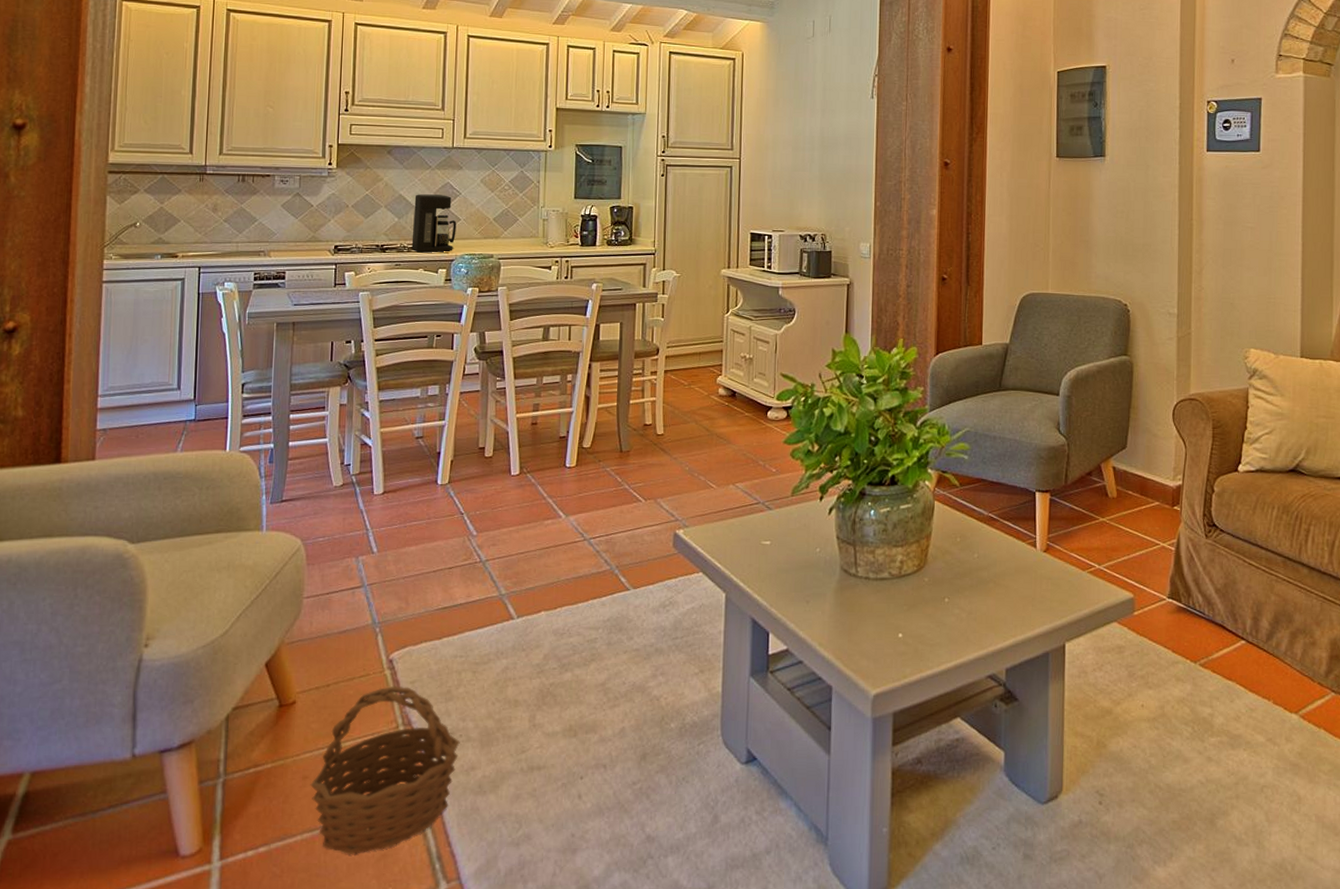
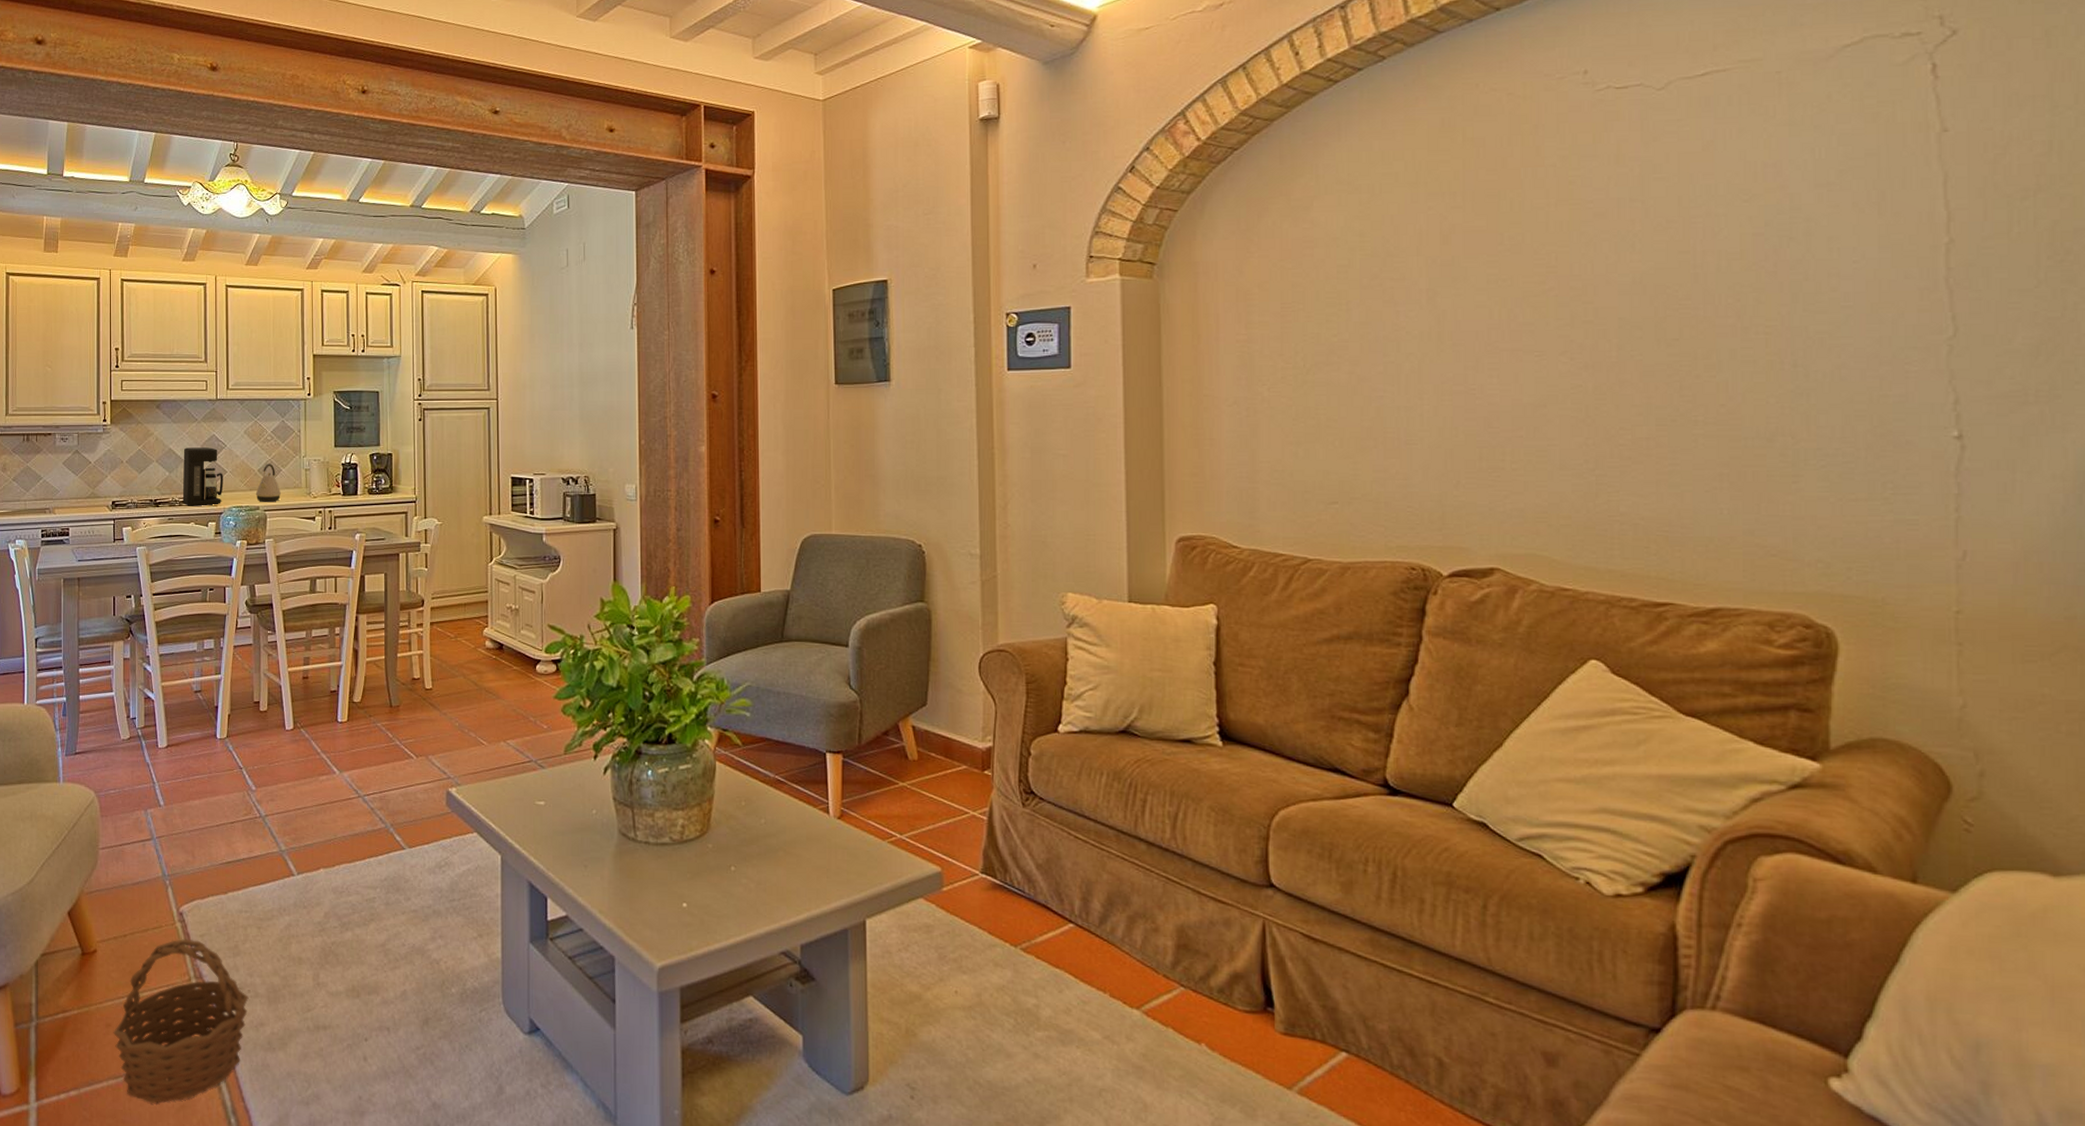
kettle: none [490,213,517,251] -> present [255,464,282,502]

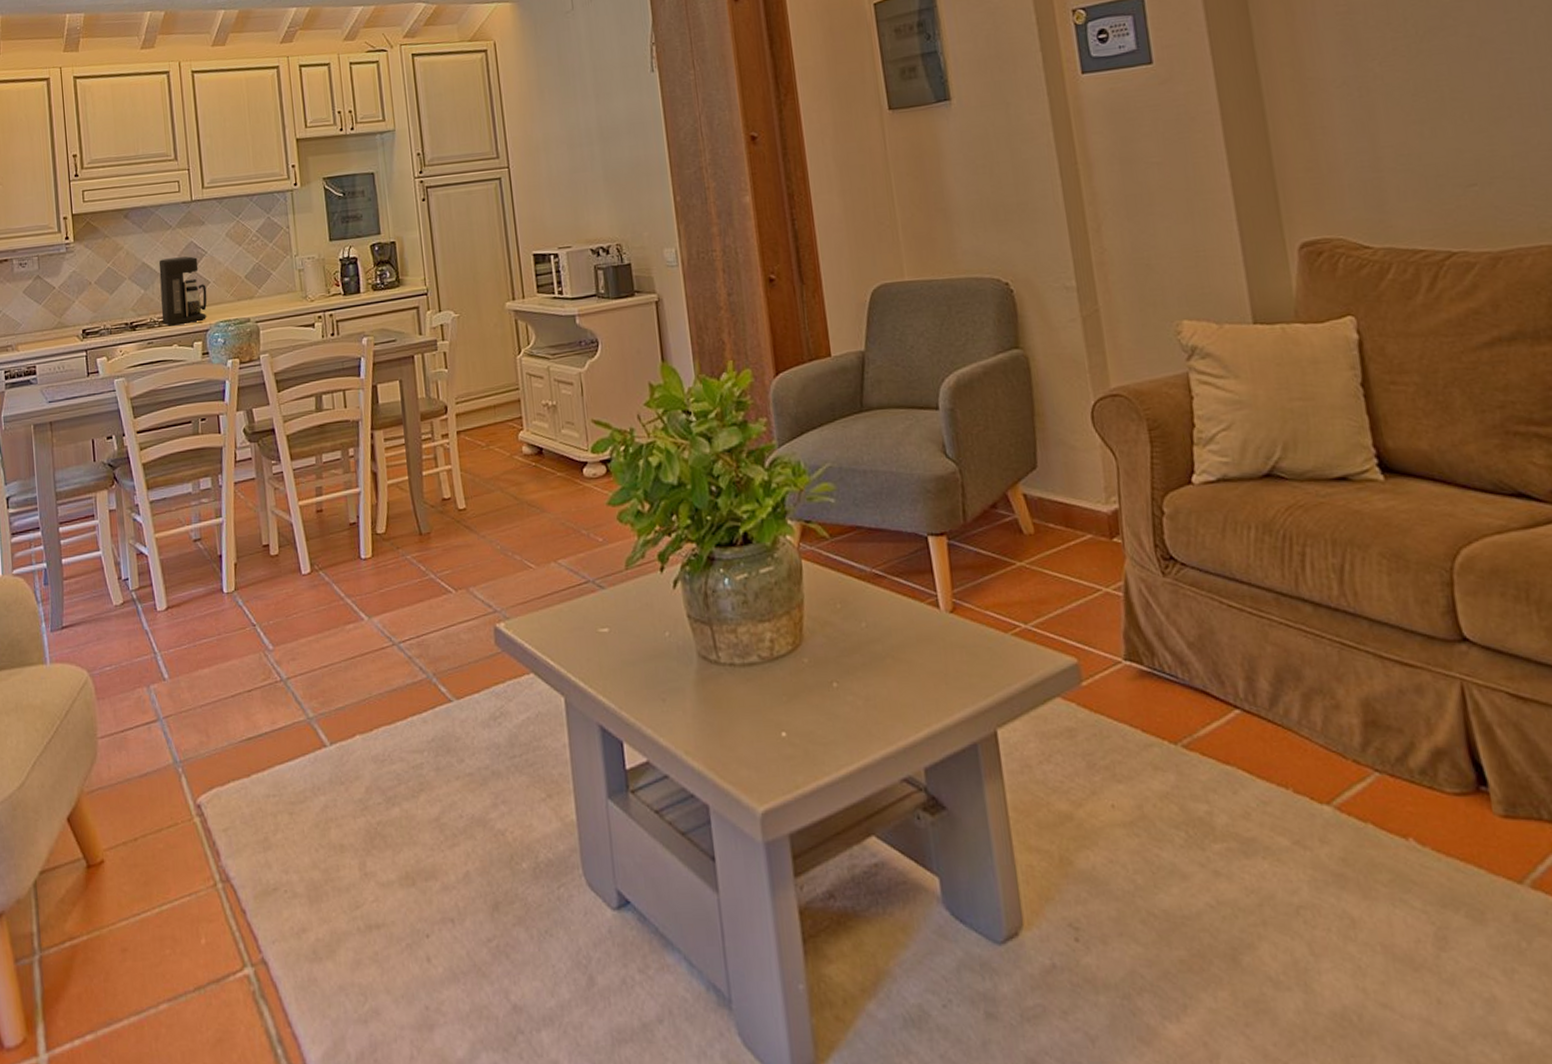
basket: present [113,938,249,1104] -> none [130,835,286,1040]
kettle: present [255,464,282,502] -> none [244,268,274,313]

